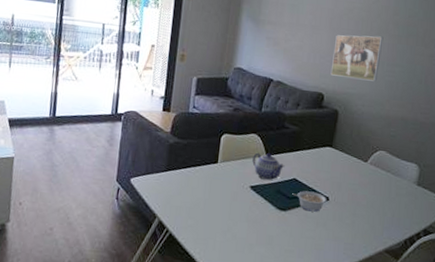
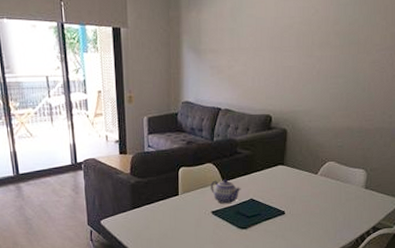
legume: present [292,191,327,212] -> none [251,208,283,226]
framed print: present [330,35,384,82] -> none [276,49,325,97]

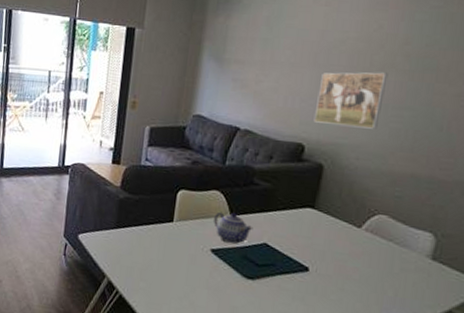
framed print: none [276,49,325,97] -> present [313,72,388,129]

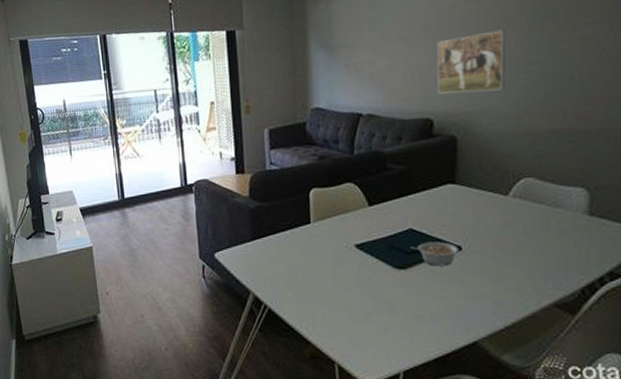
teapot: present [214,212,253,244] -> none [352,202,395,235]
legume: none [262,258,306,284] -> present [411,242,459,266]

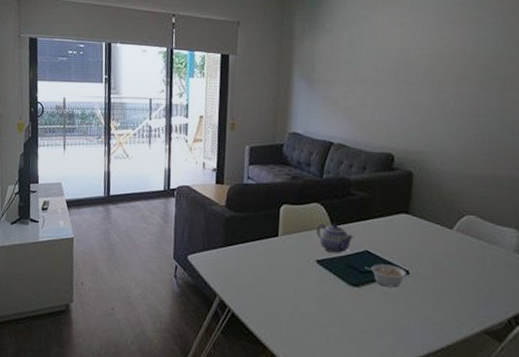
teapot: none [352,202,395,235] -> present [317,222,354,253]
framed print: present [436,29,506,94] -> none [400,84,462,136]

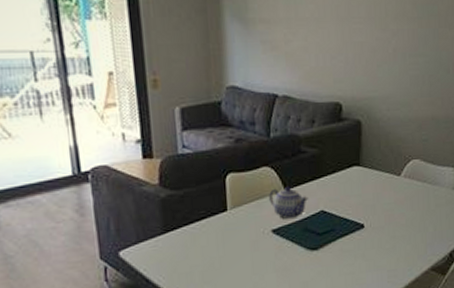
legume: present [365,264,407,288] -> none [322,221,362,245]

